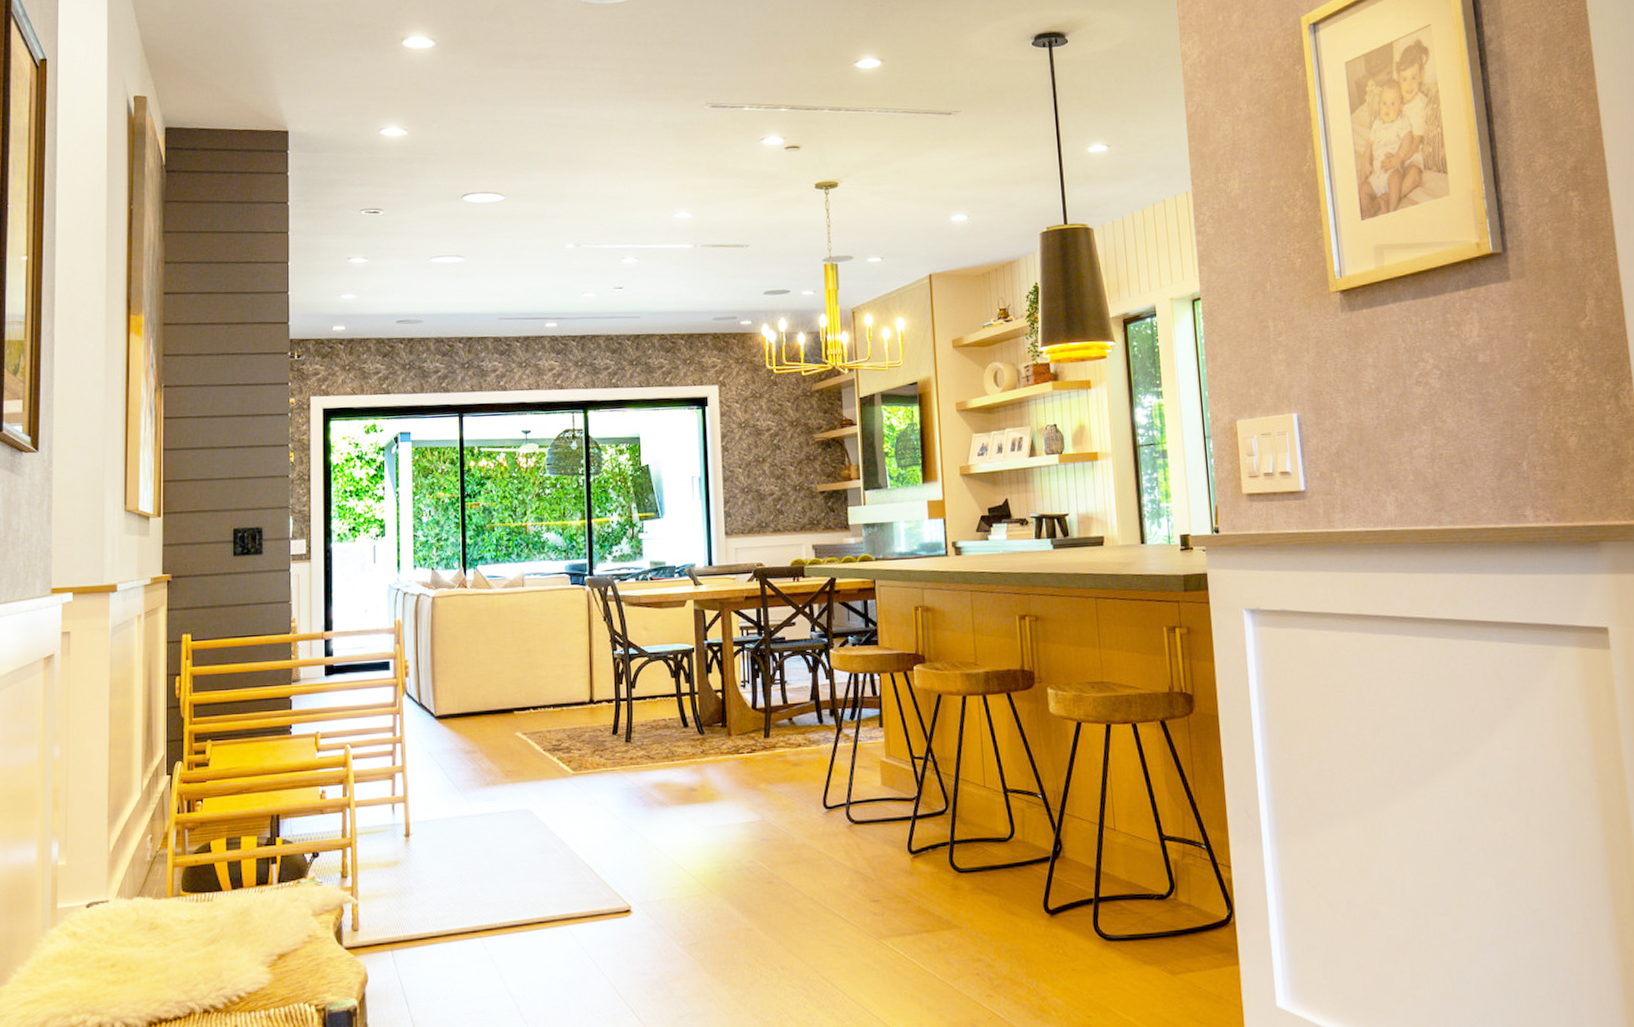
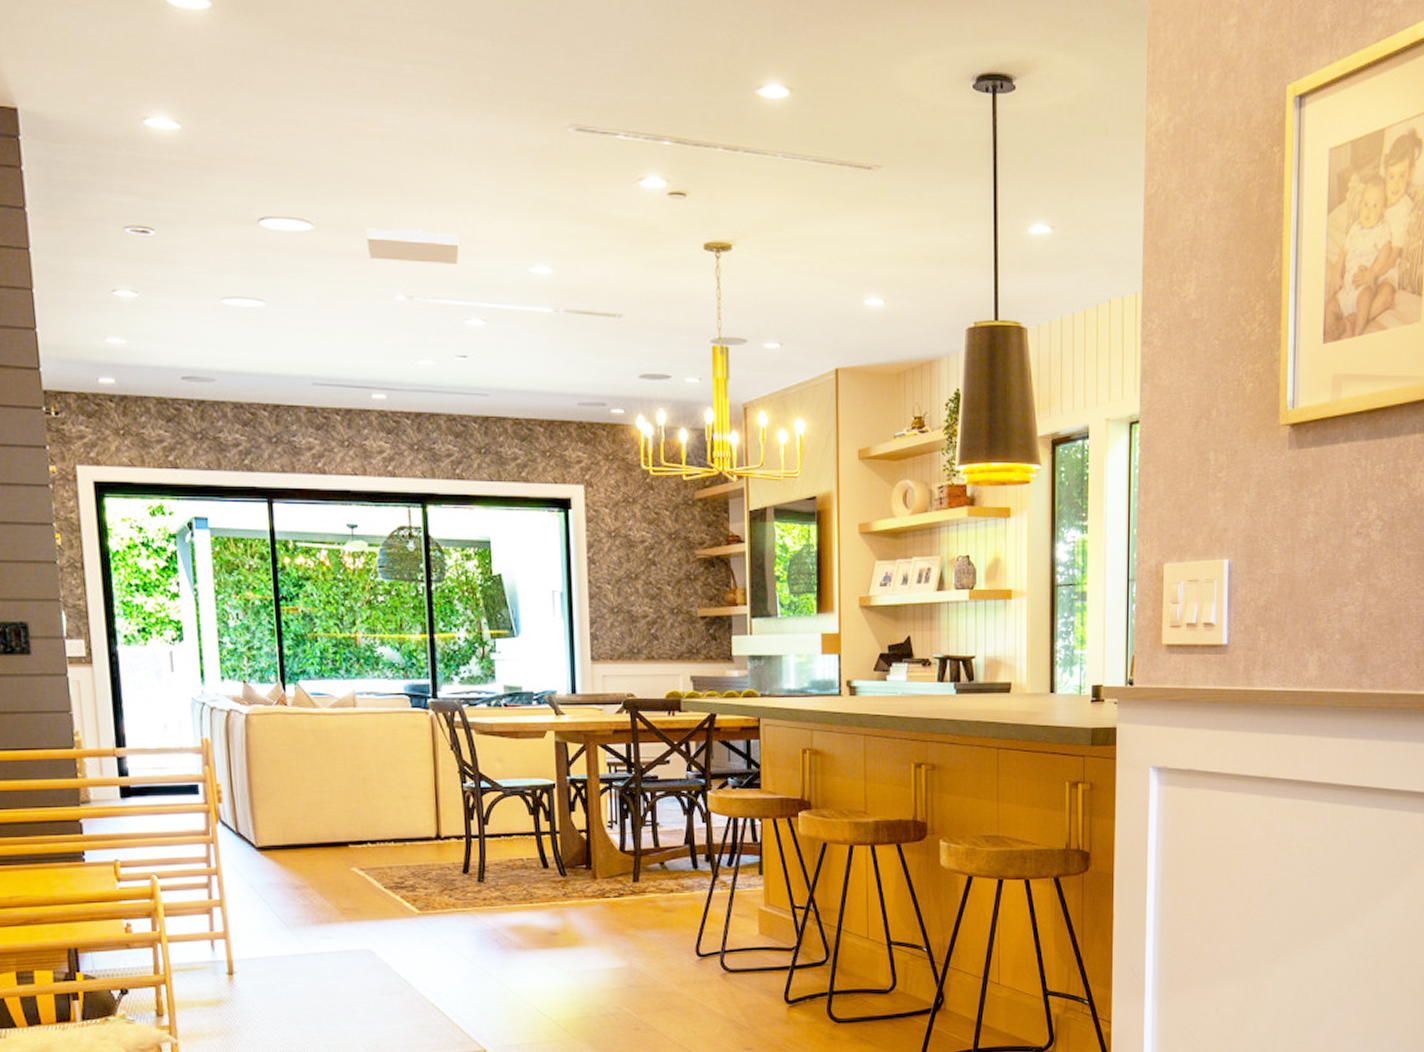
ceiling vent: none [545,192,618,218] -> present [366,228,459,264]

